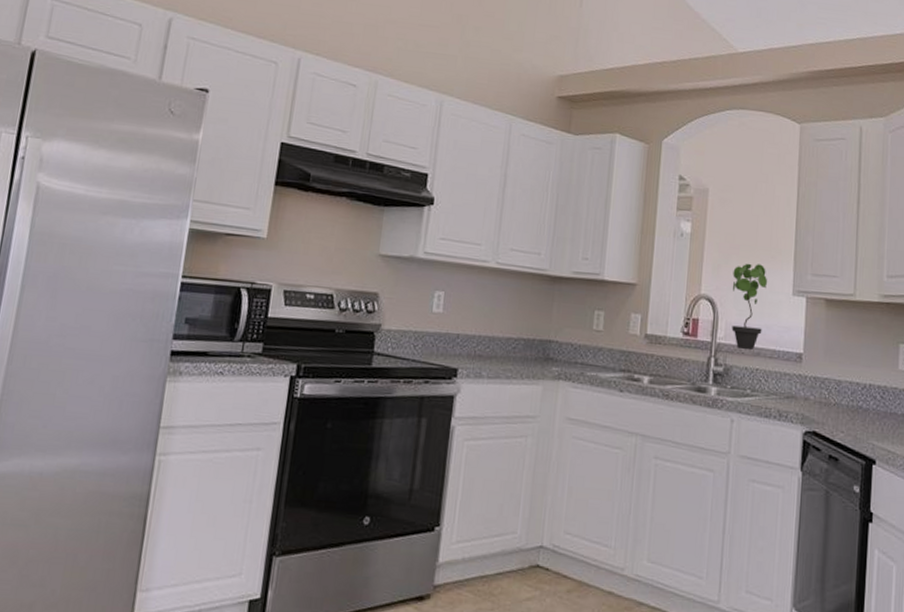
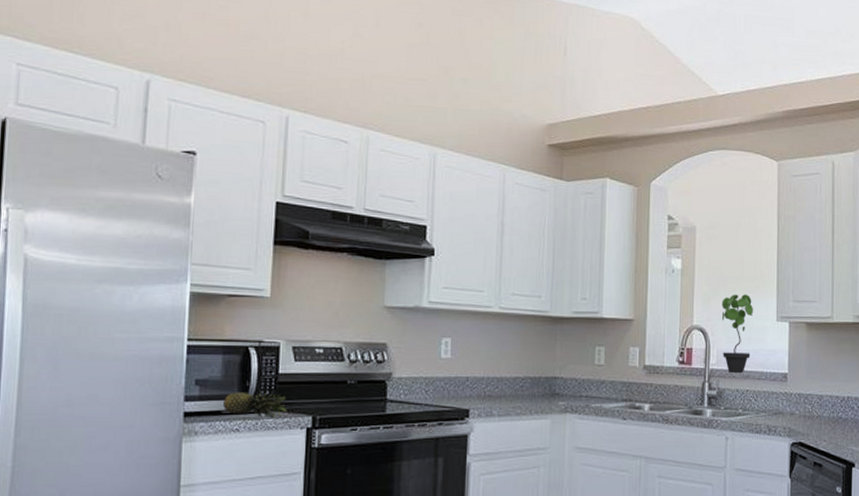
fruit: none [210,333,273,364] -> present [223,391,287,418]

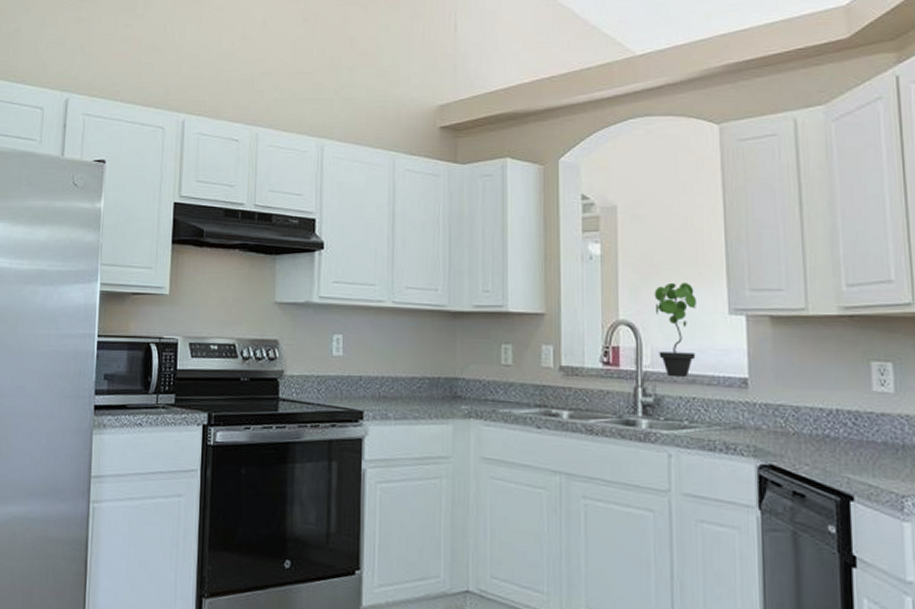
fruit: present [223,391,287,418] -> none [128,387,185,414]

